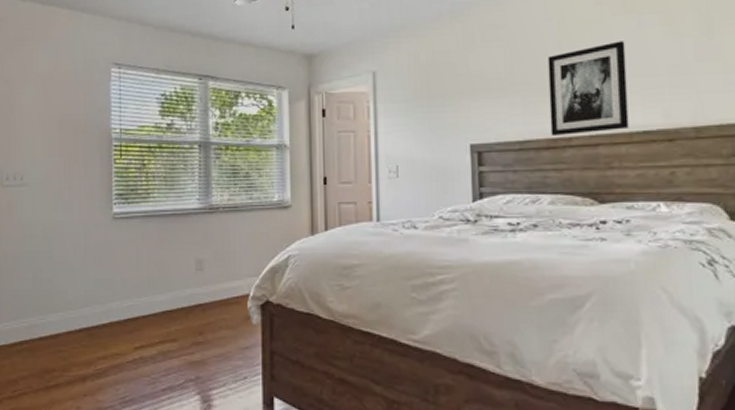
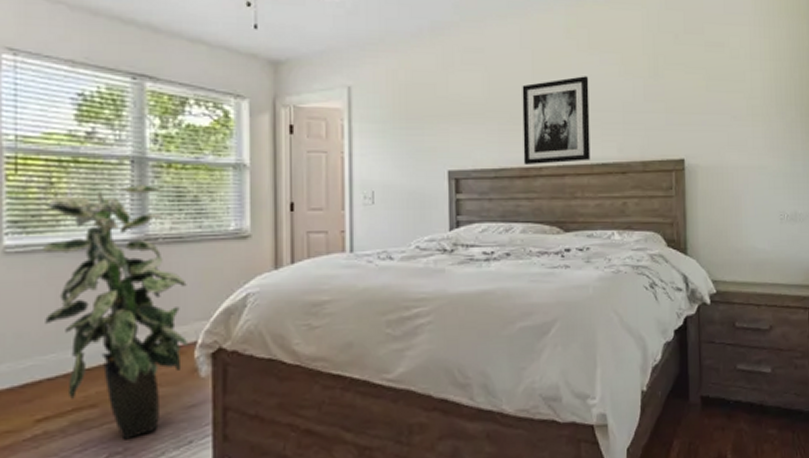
indoor plant: none [138,164,243,371] -> present [41,185,189,440]

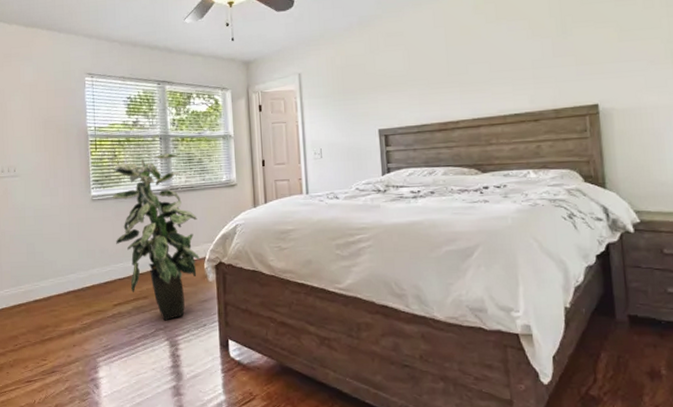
wall art: present [522,76,591,166] -> none [437,42,503,121]

